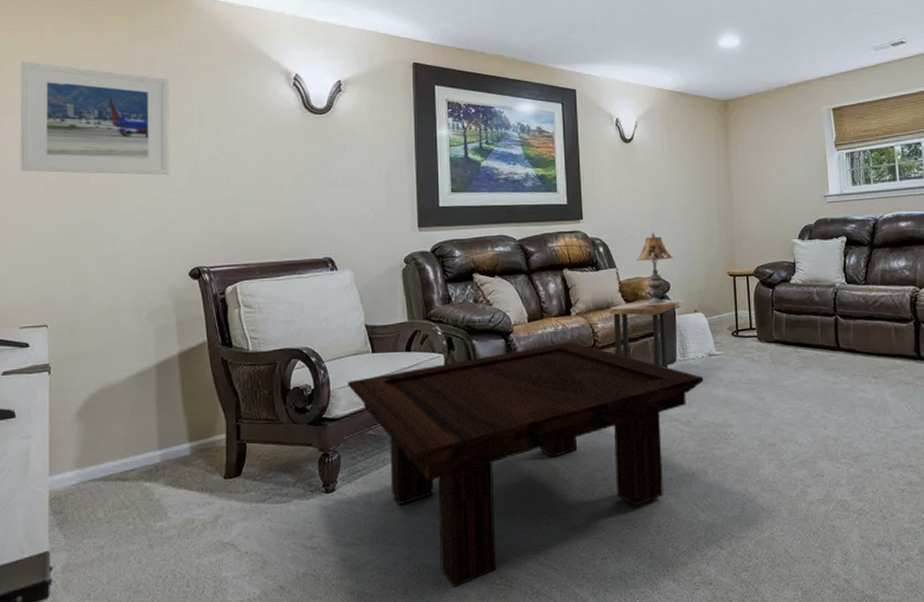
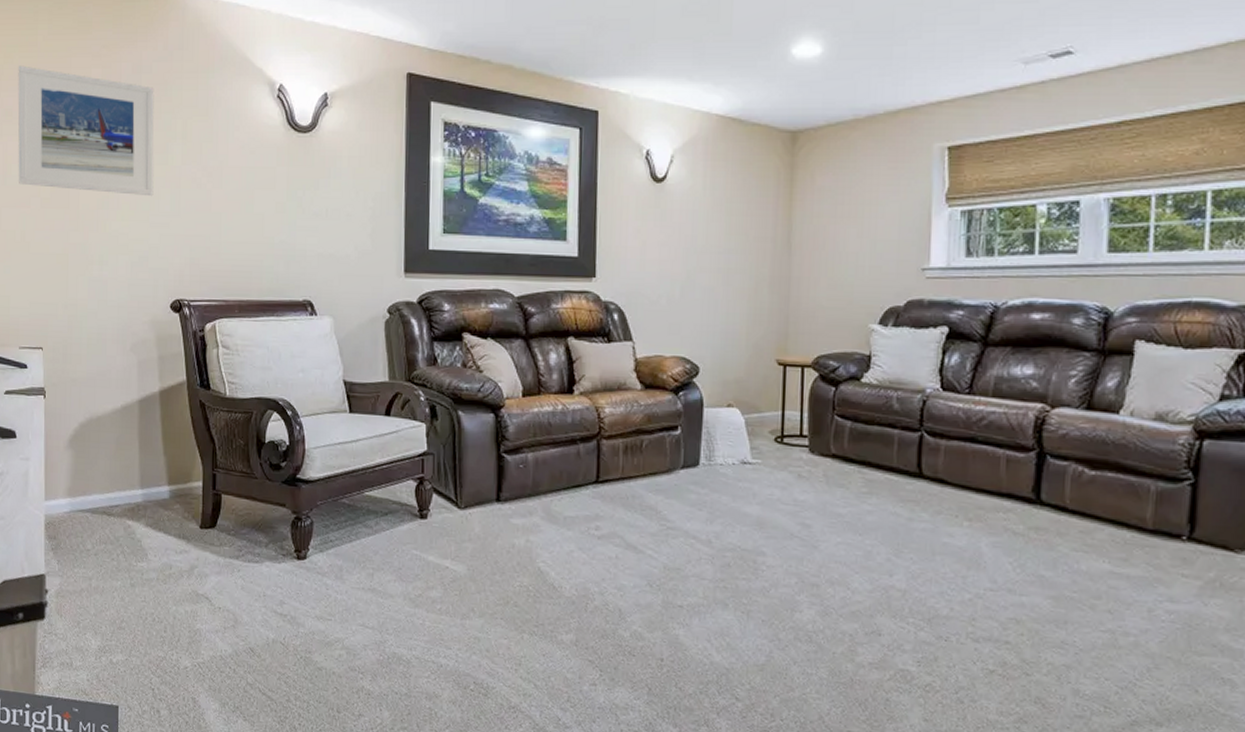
coffee table: present [348,342,703,588] -> none [323,425,732,685]
side table: present [609,299,684,369] -> none [620,383,715,473]
table lamp: present [636,232,673,304] -> none [658,299,706,391]

